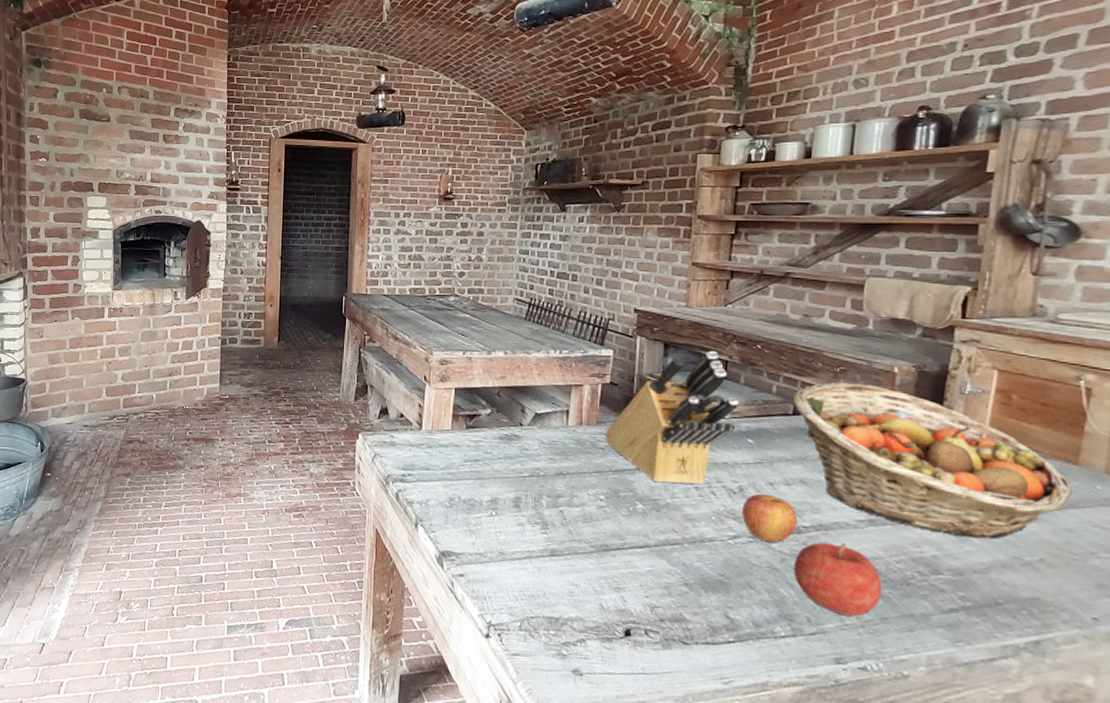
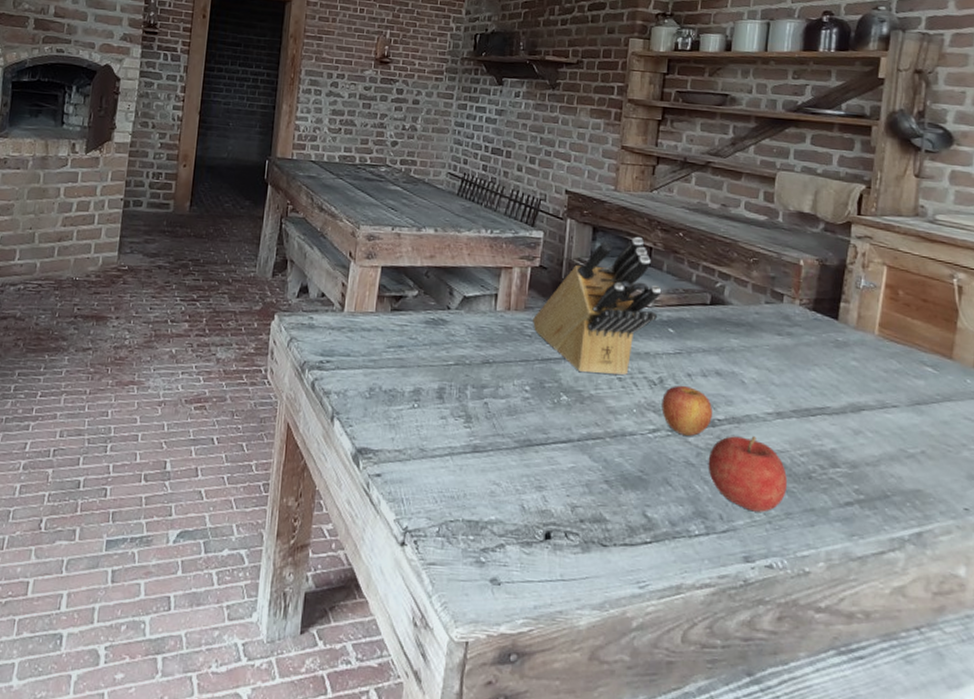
fruit basket: present [792,382,1072,540] -> none [710,273,947,432]

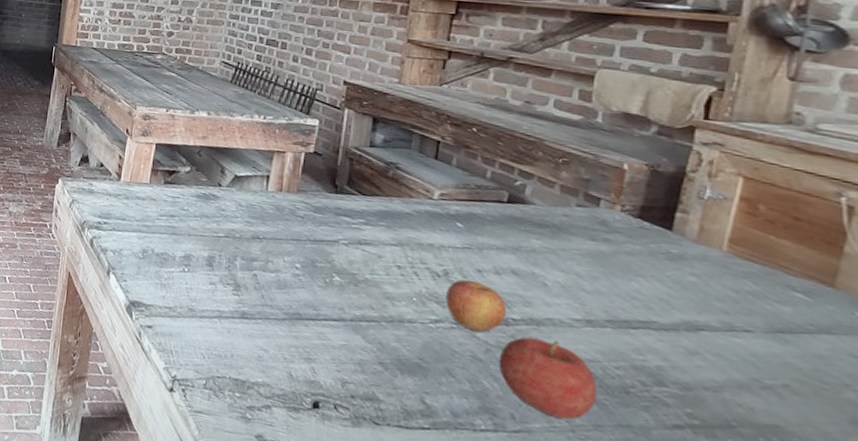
knife block: present [533,236,662,376] -> none [305,129,450,264]

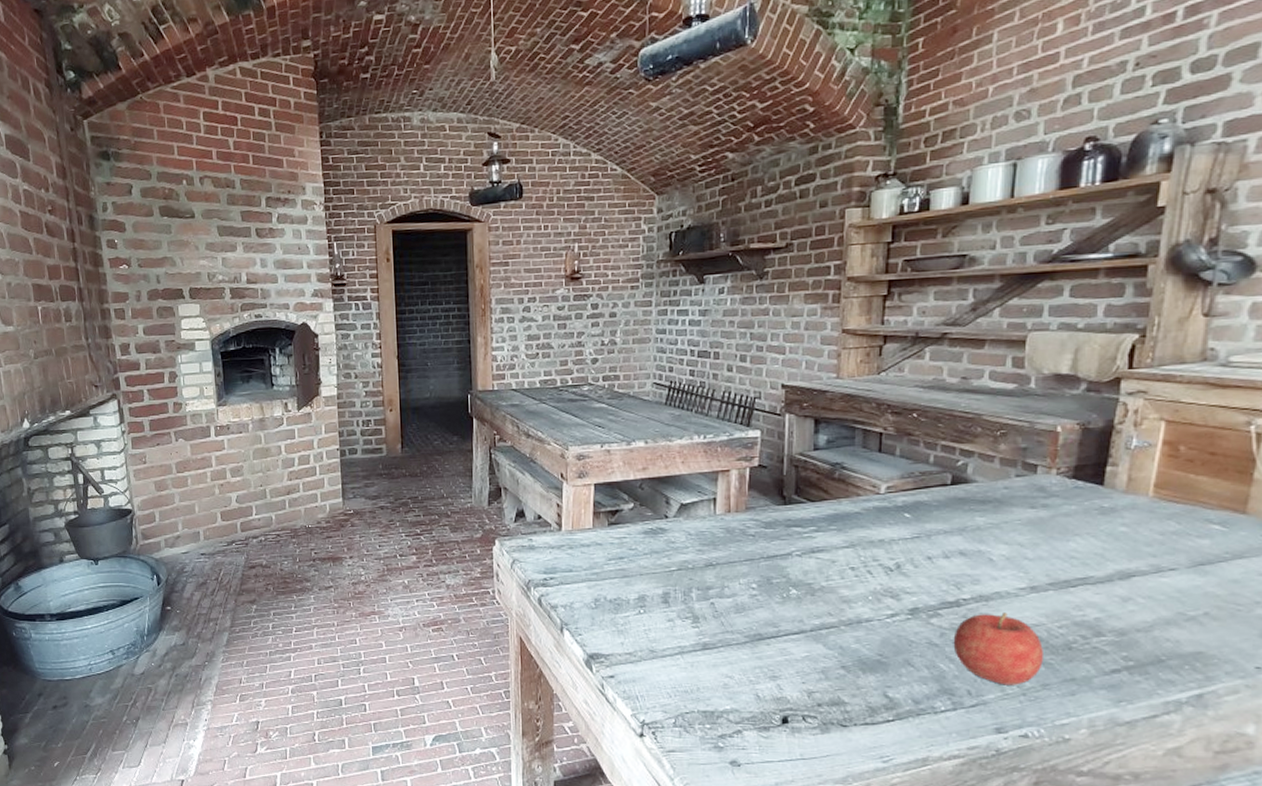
apple: present [446,279,506,332] -> none [900,568,956,617]

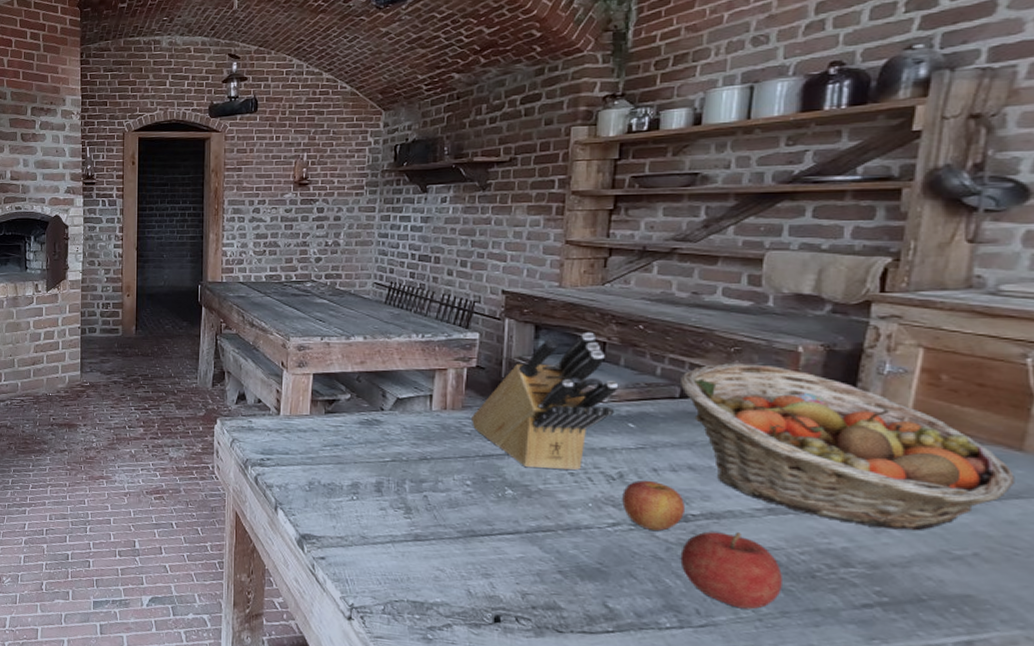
knife block: none [755,423,895,566] -> present [472,332,619,471]
apple: none [900,568,956,617] -> present [622,480,684,531]
fruit basket: none [951,446,1239,597] -> present [679,363,1015,531]

